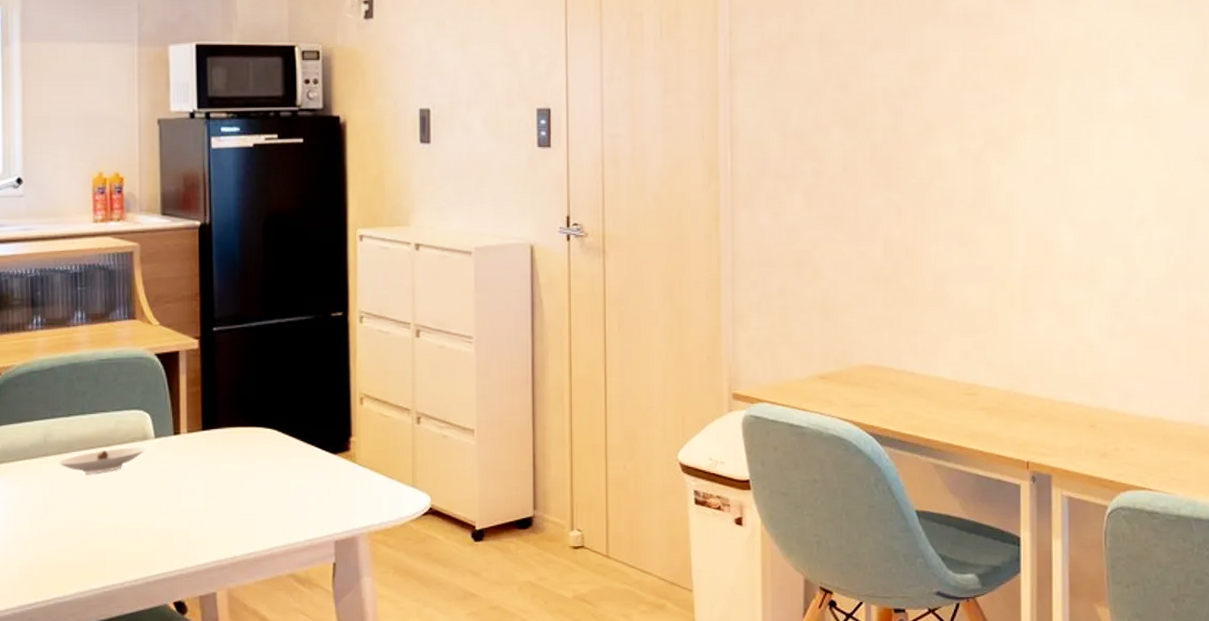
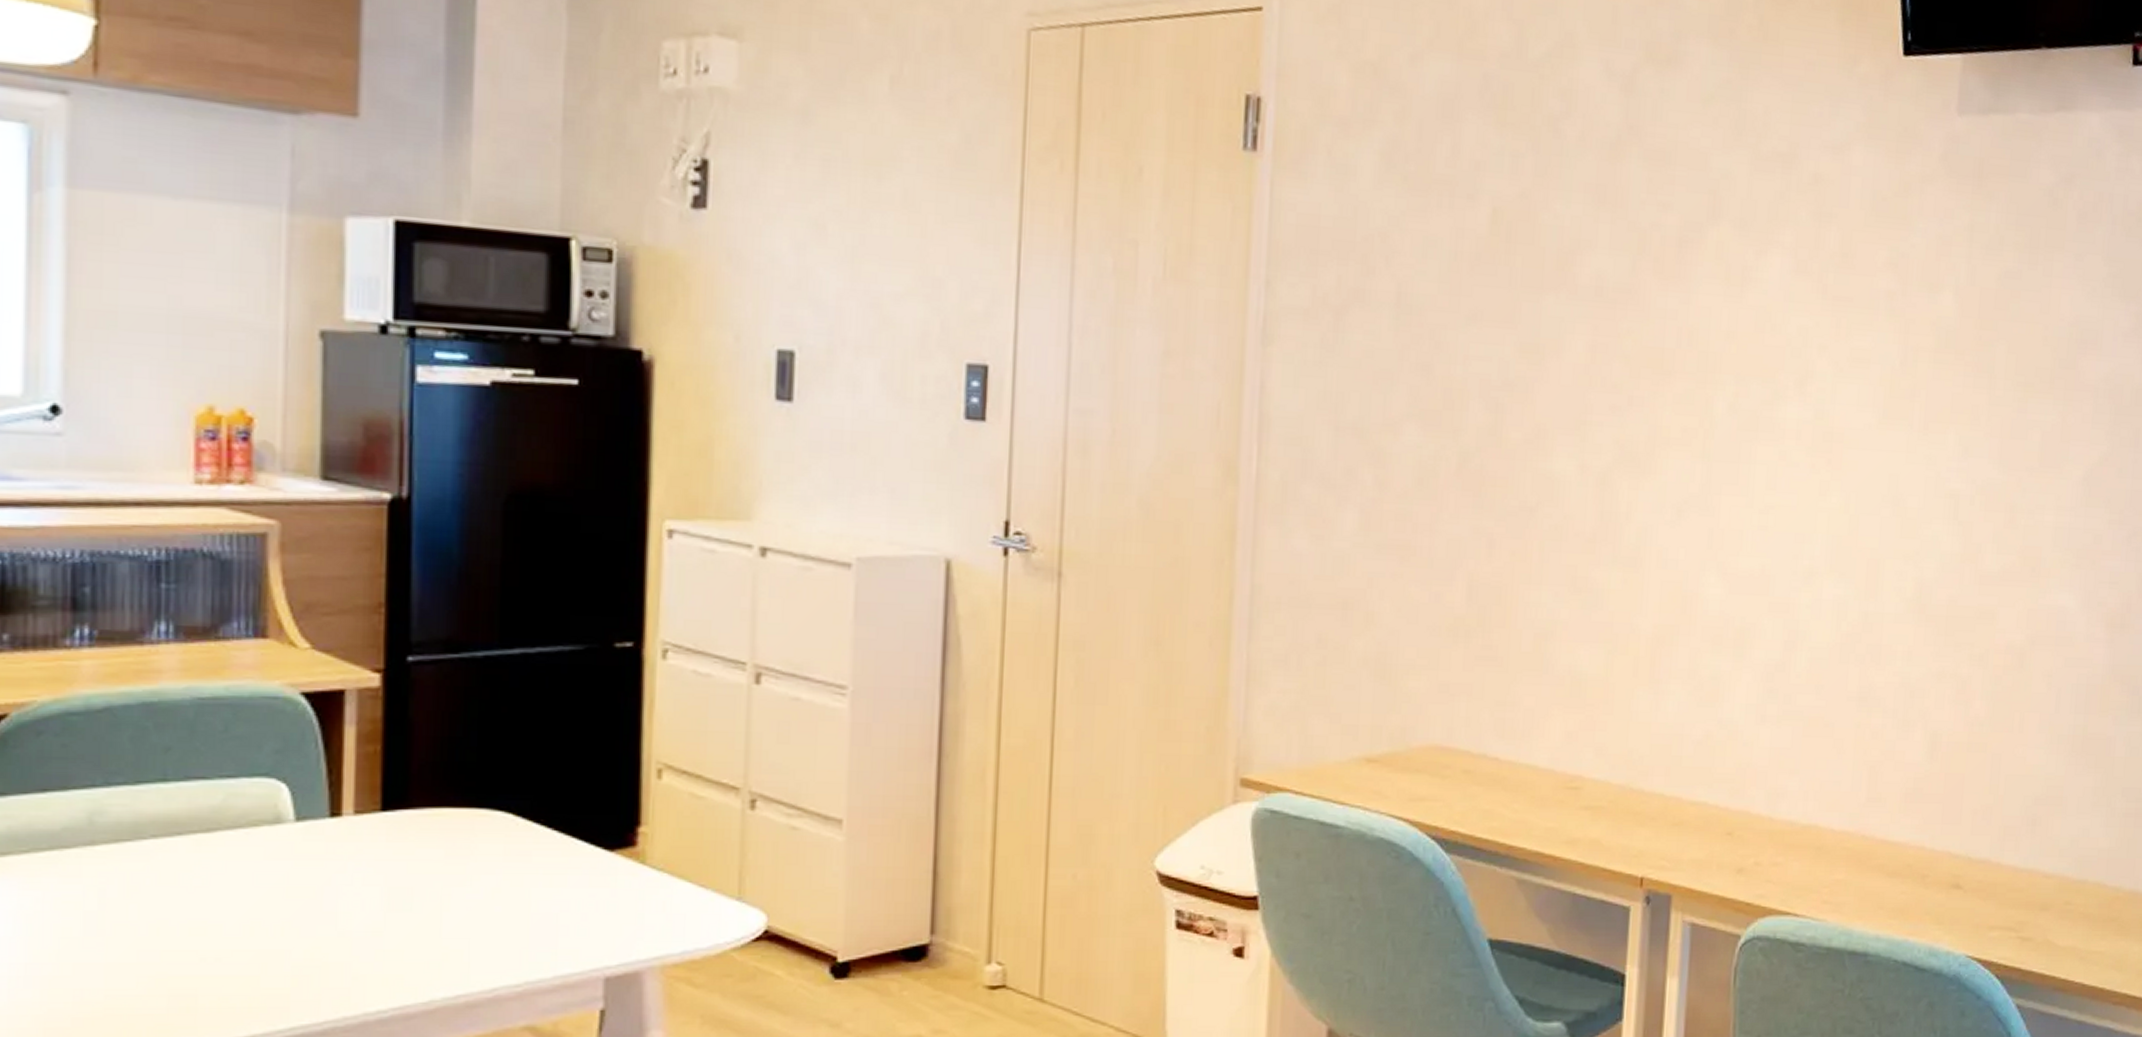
saucer: present [57,446,146,475] -> none [113,833,279,875]

